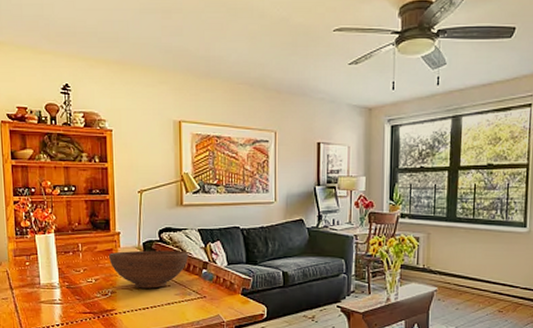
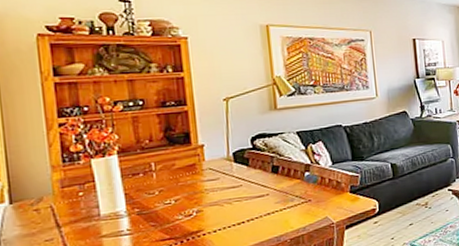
fruit bowl: present [109,250,188,289] -> none [191,155,287,203]

